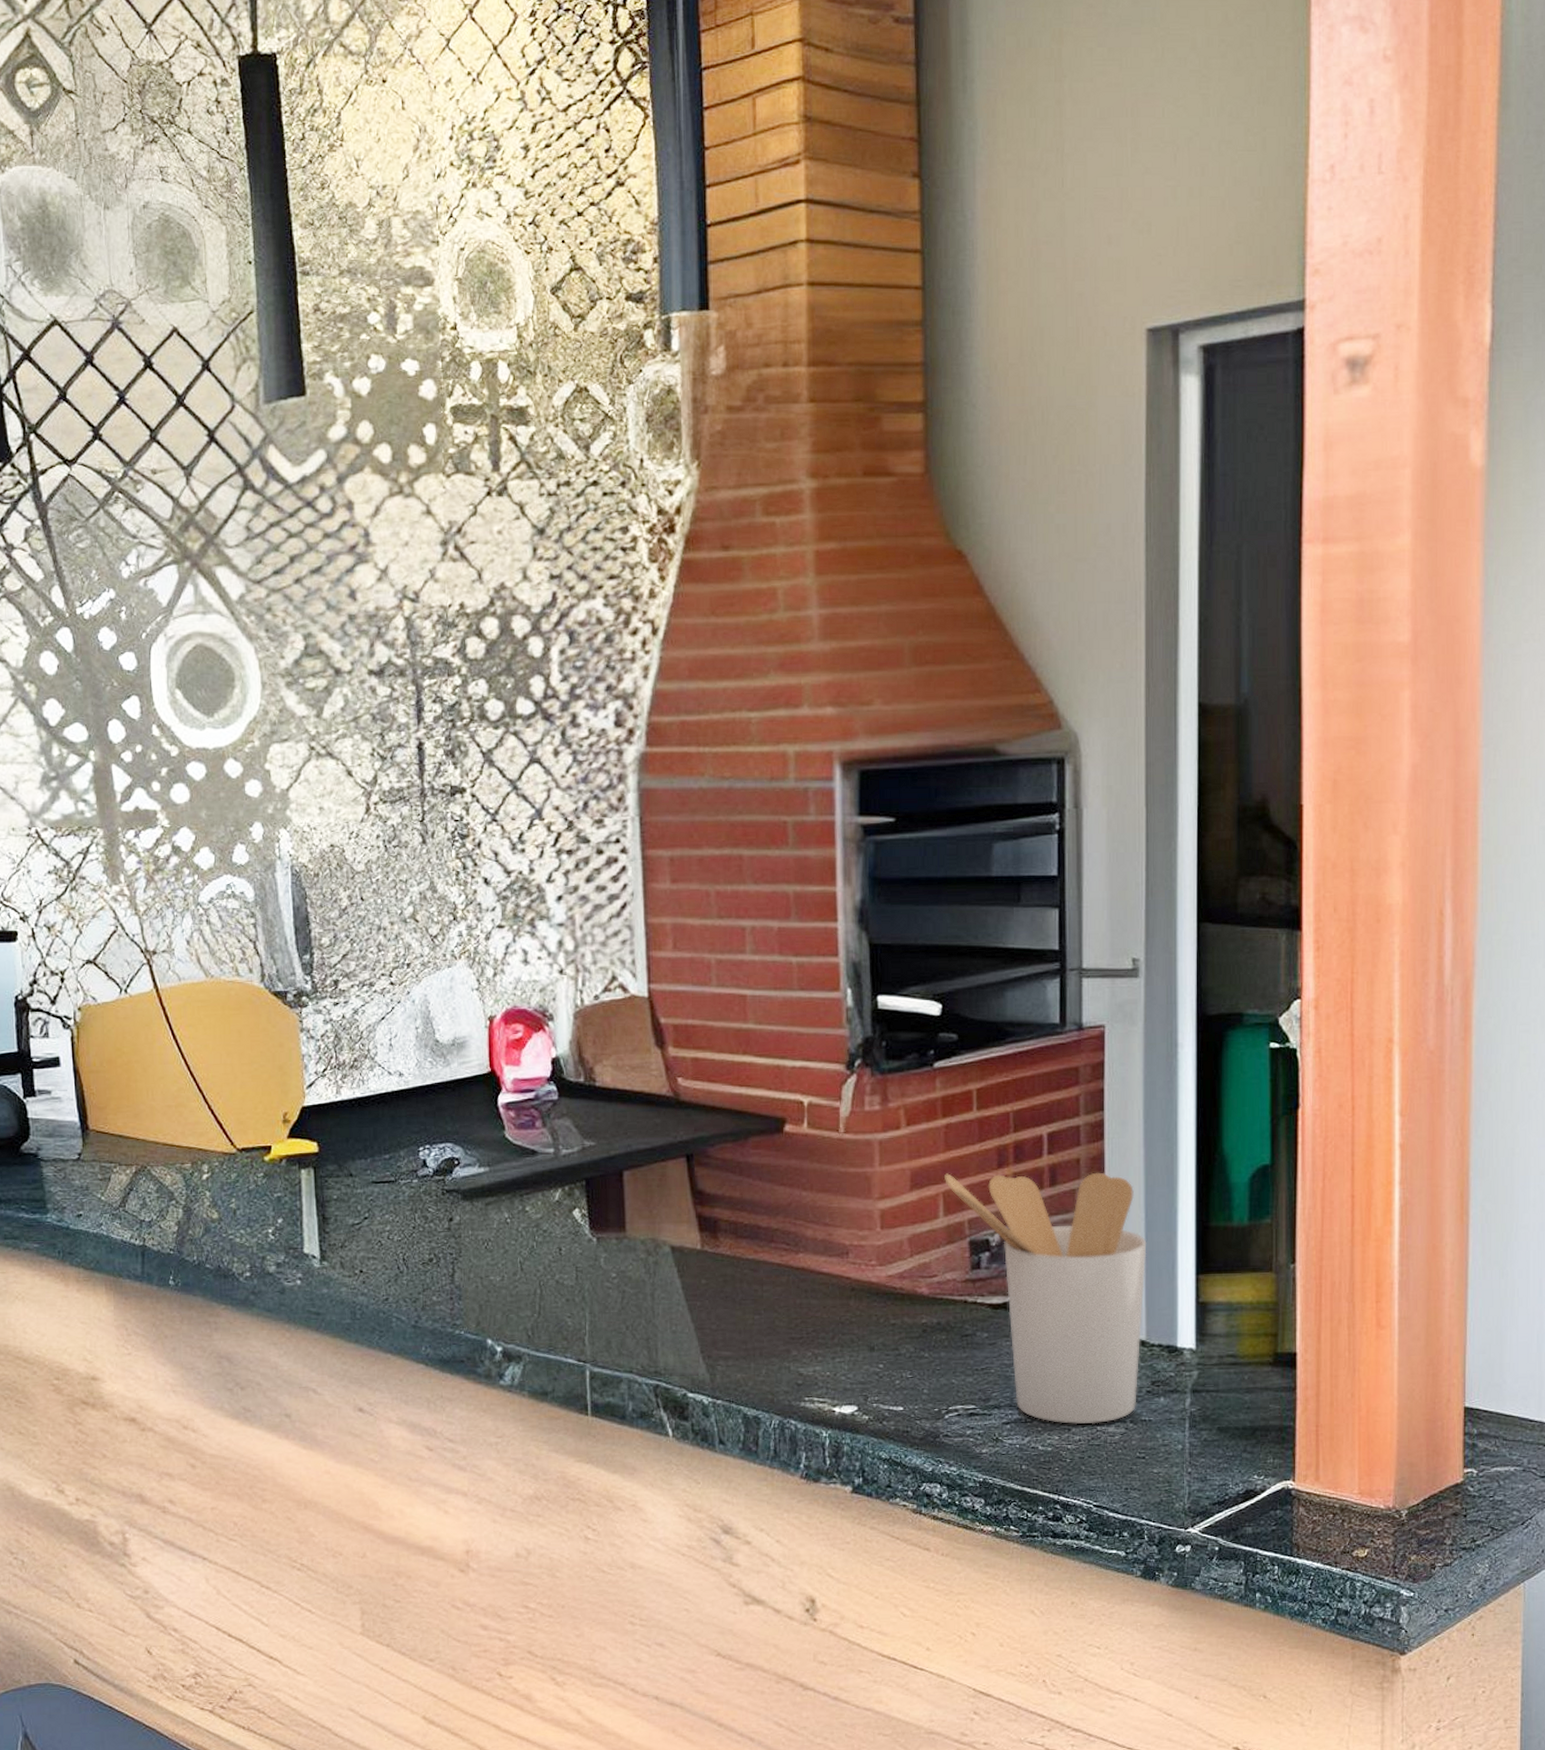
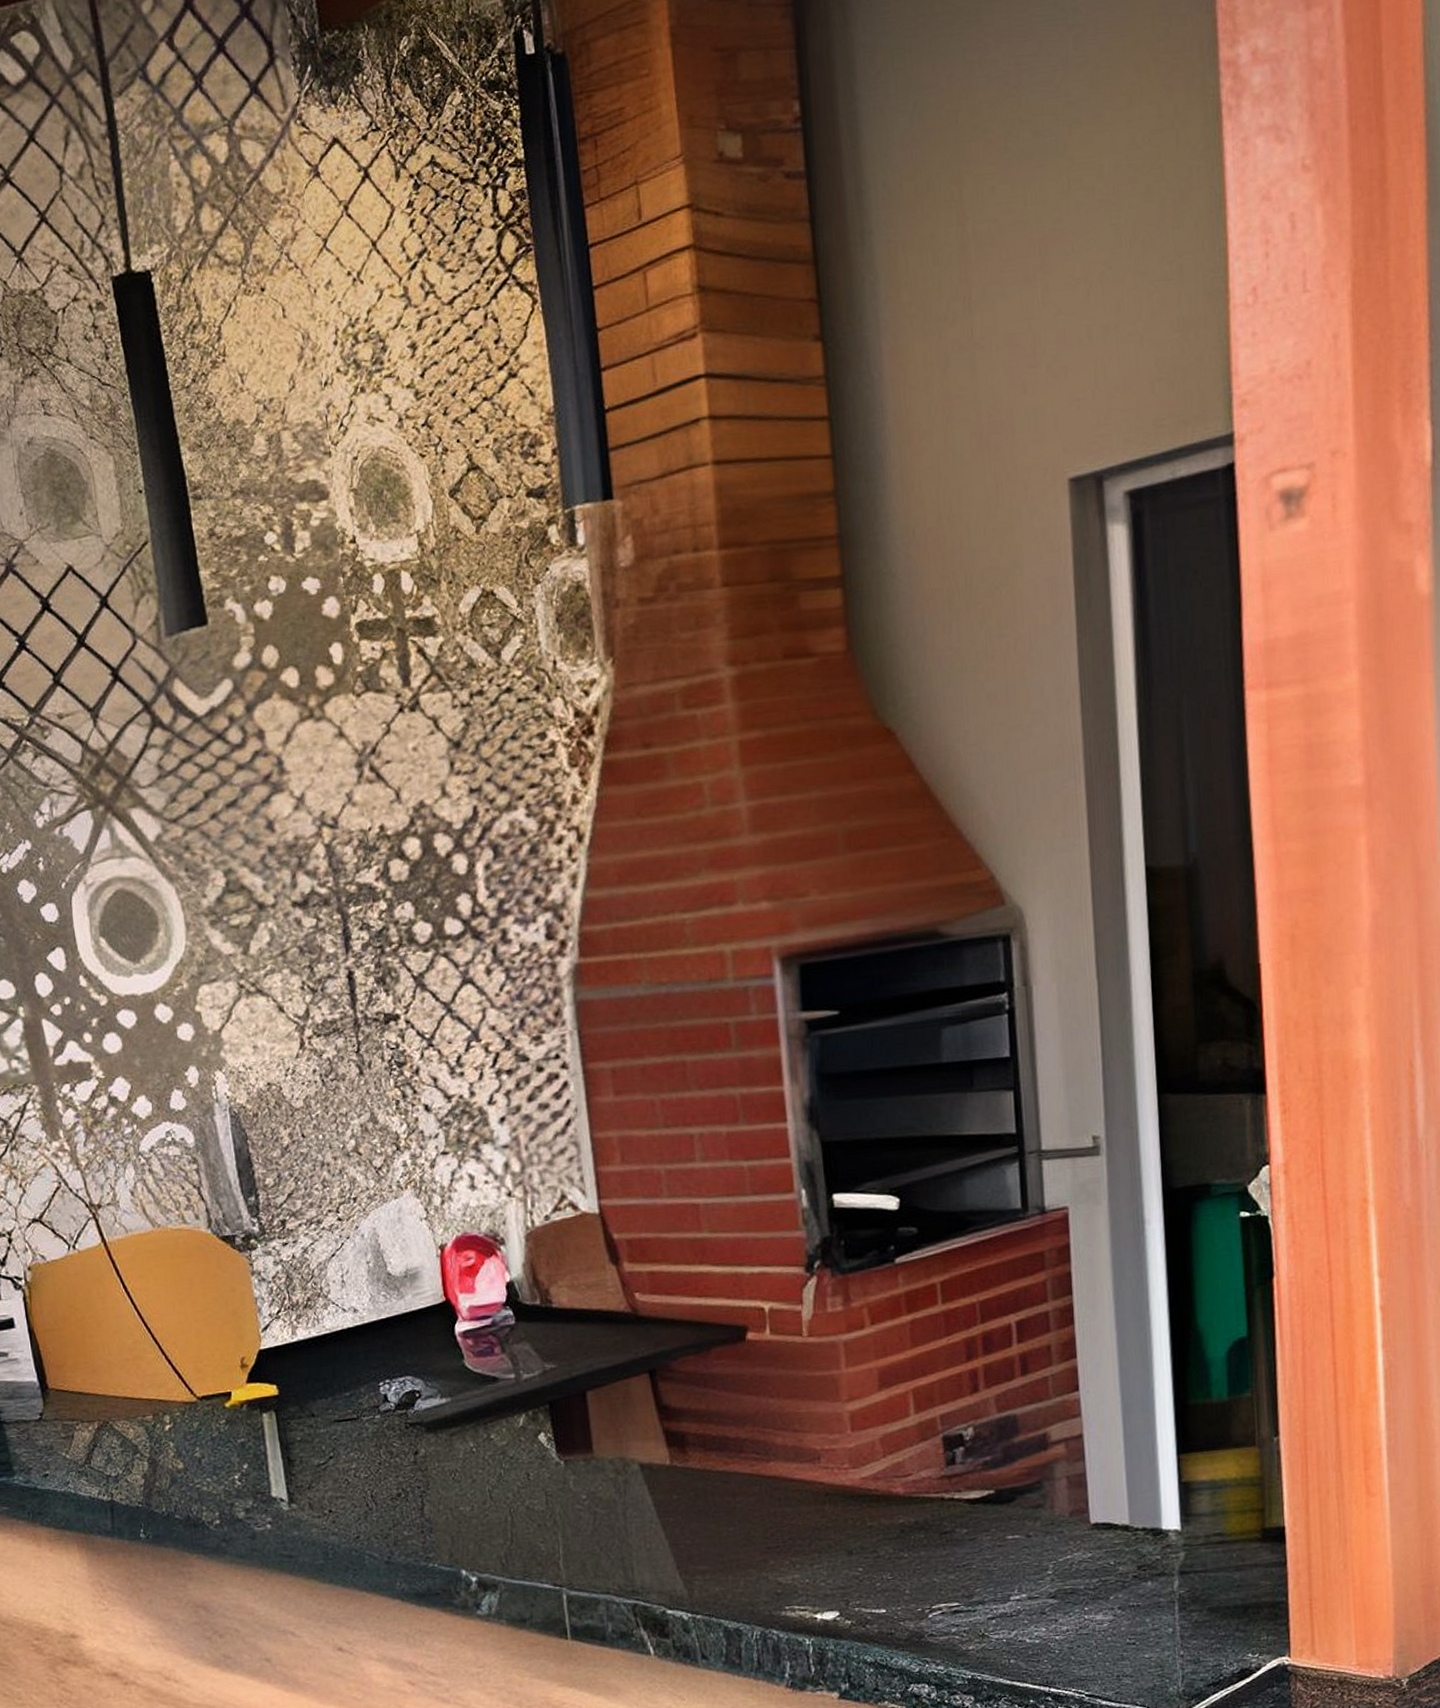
utensil holder: present [943,1172,1147,1424] -> none [912,1357,1125,1615]

